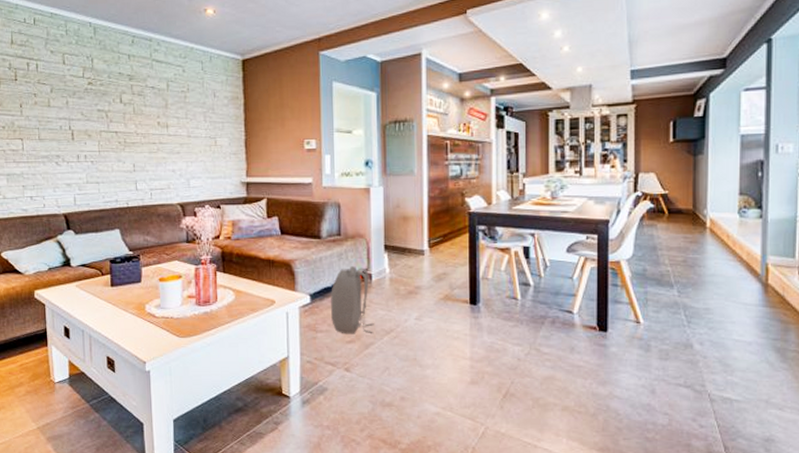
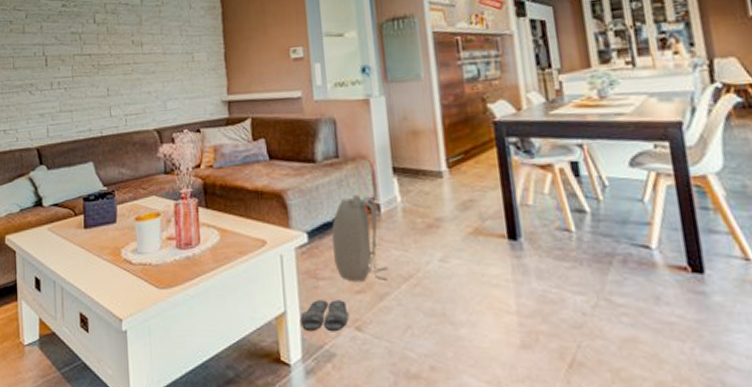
slippers: none [300,348,341,371] -> present [299,300,350,330]

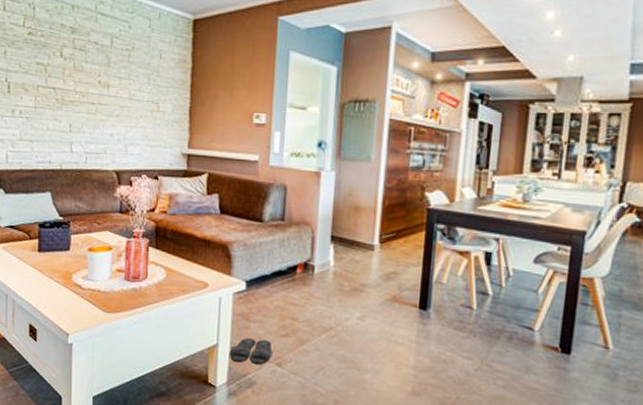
backpack: present [331,194,388,281] -> none [267,254,312,329]

